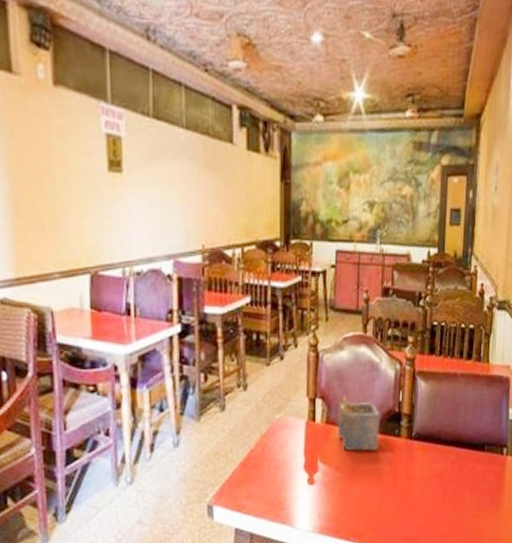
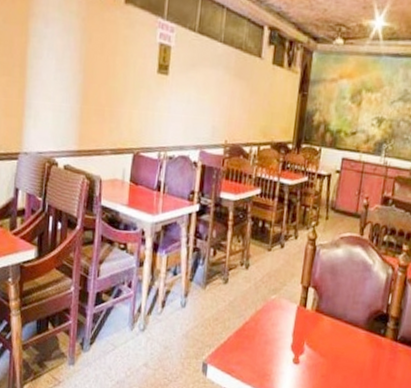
napkin holder: present [337,395,380,451] -> none [324,289,368,345]

